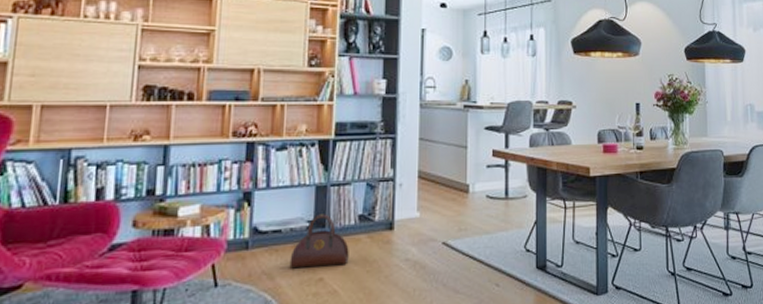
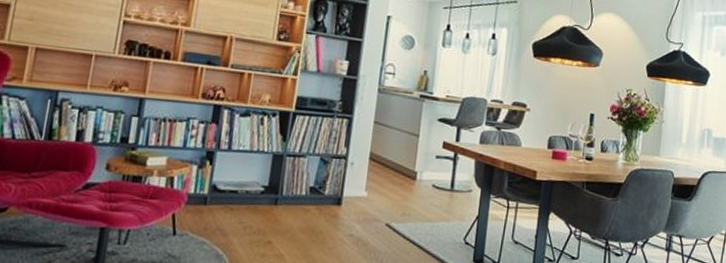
handbag: present [289,214,349,269] -> none [242,181,298,231]

